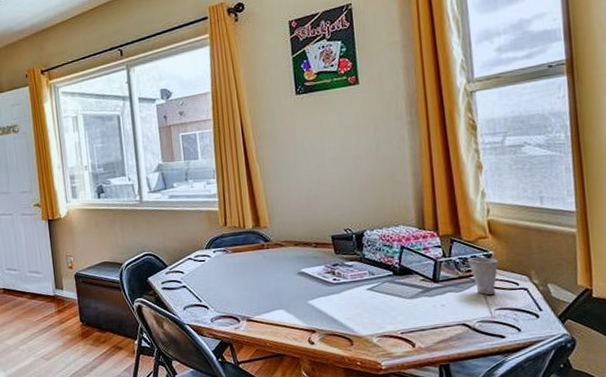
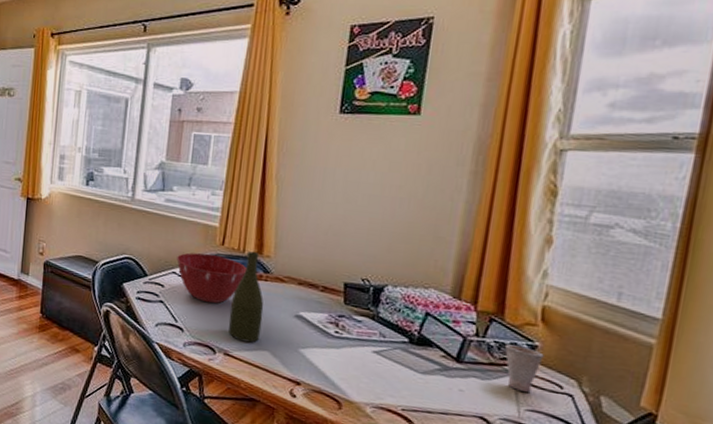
mixing bowl: none [189,235,250,279] -> present [177,252,246,304]
bottle: none [243,226,274,306] -> present [229,251,264,343]

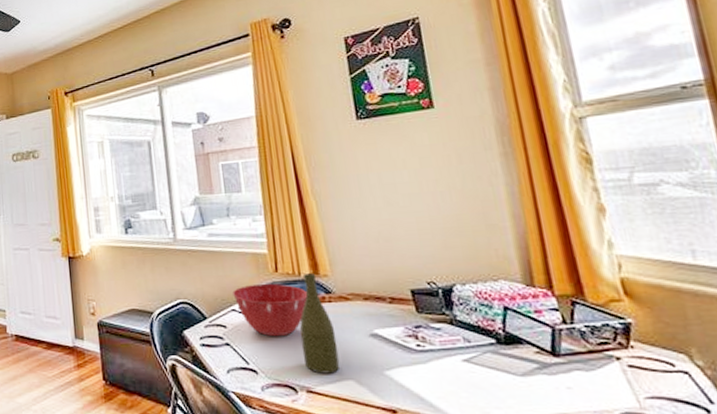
cup: present [505,344,544,392] -> none [598,326,643,377]

